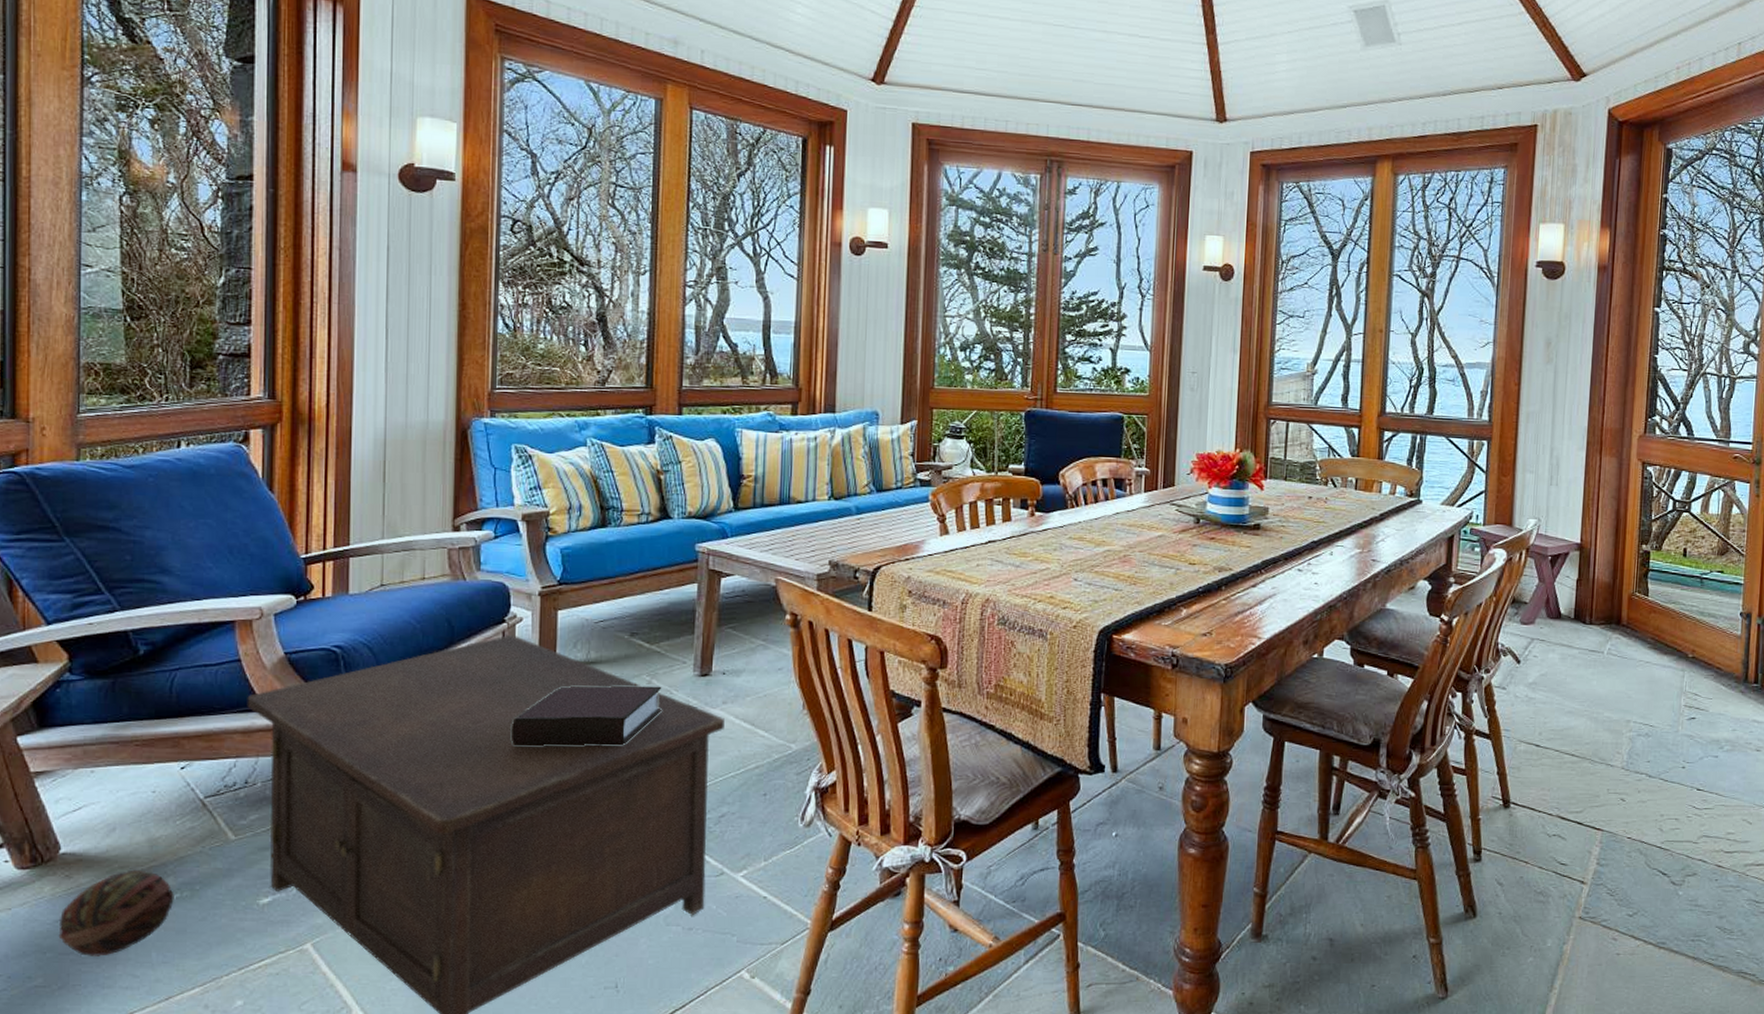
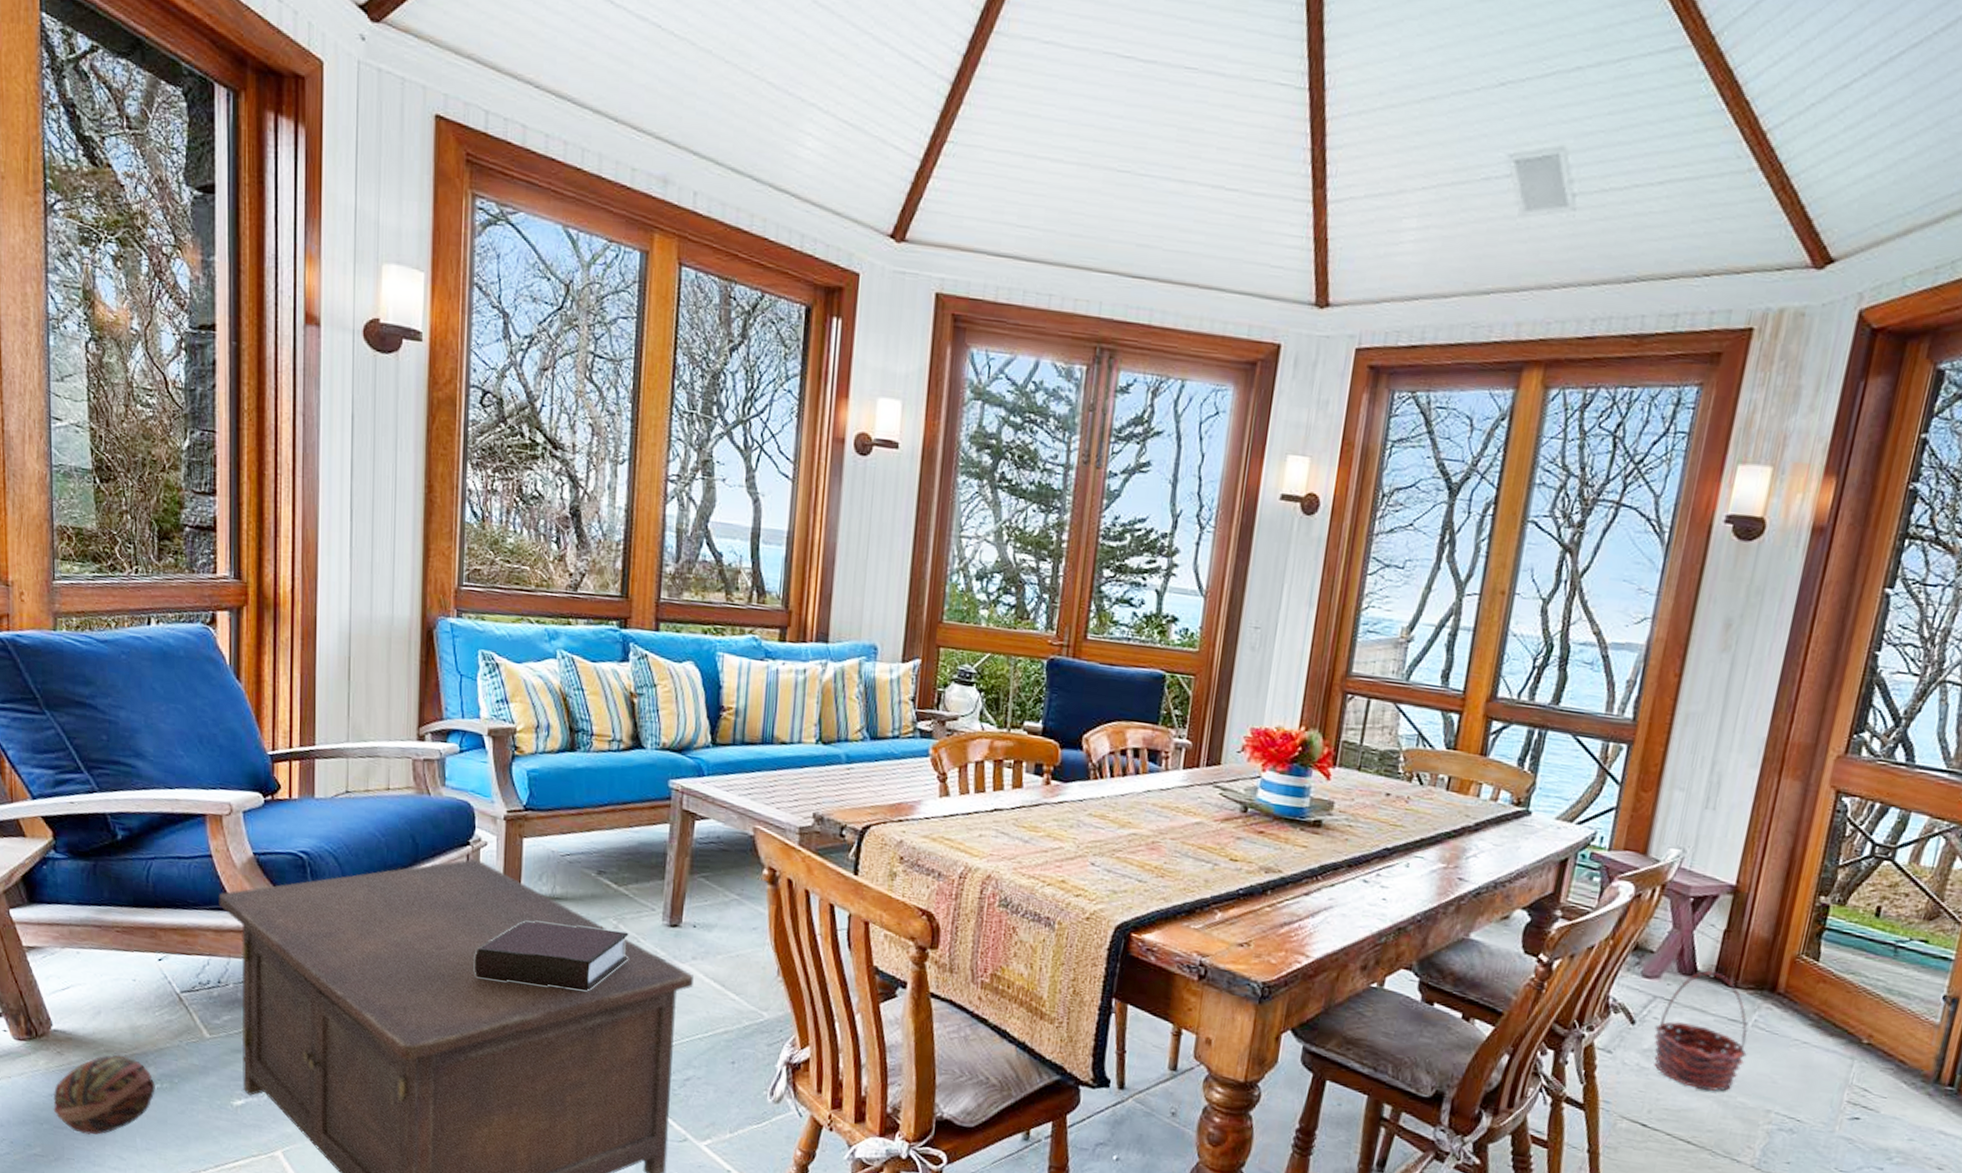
basket: none [1535,613,1606,711] -> present [1653,970,1747,1091]

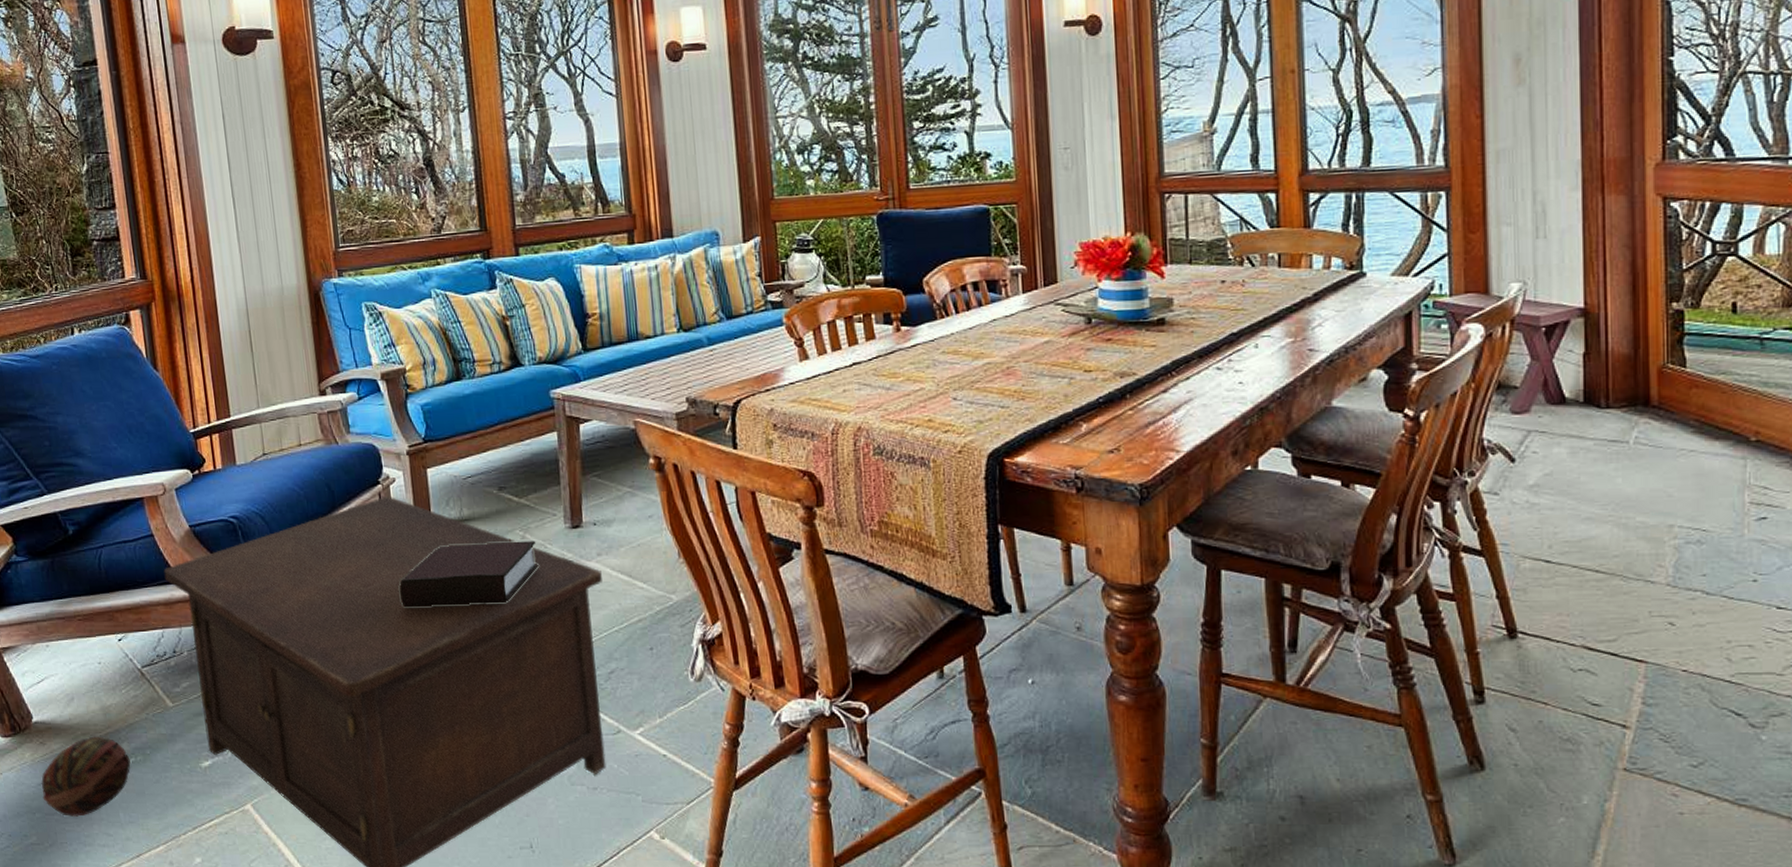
basket: present [1653,970,1747,1091] -> none [1536,395,1635,517]

